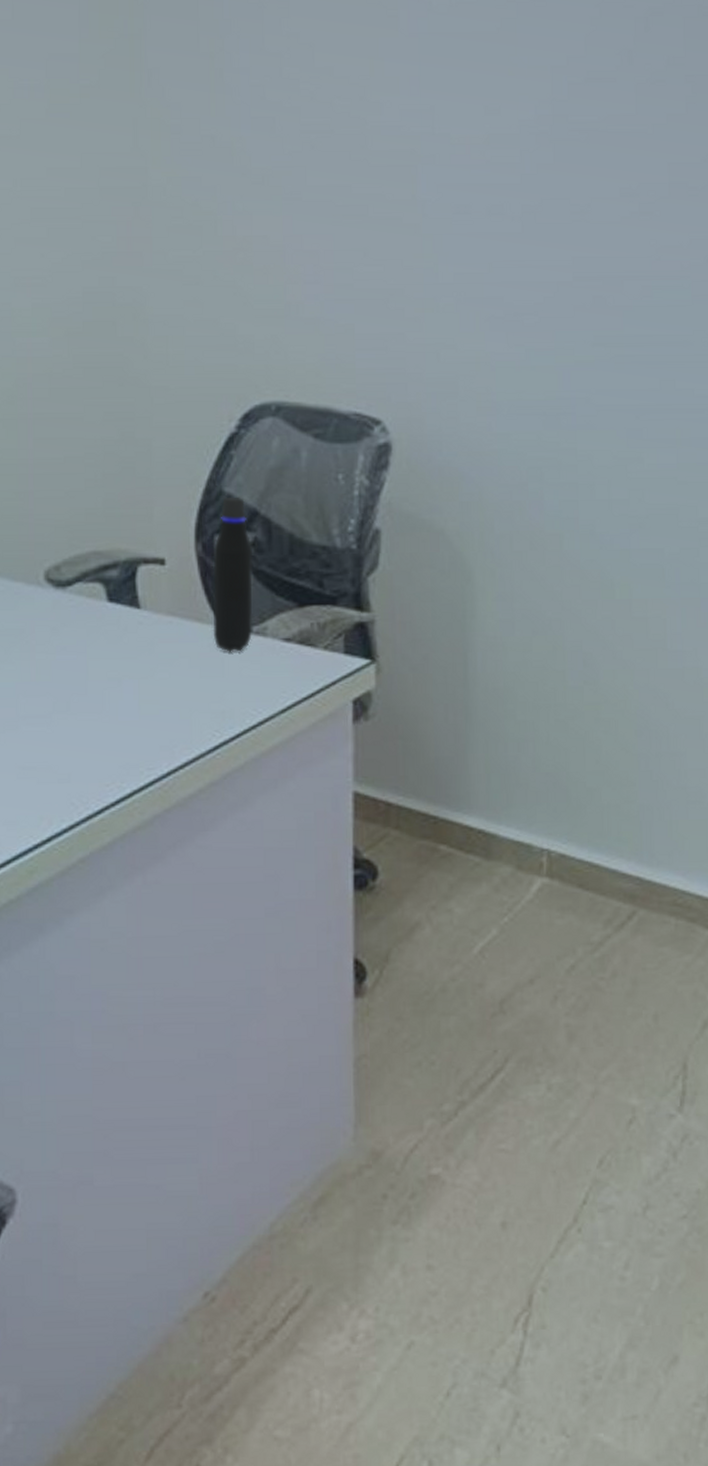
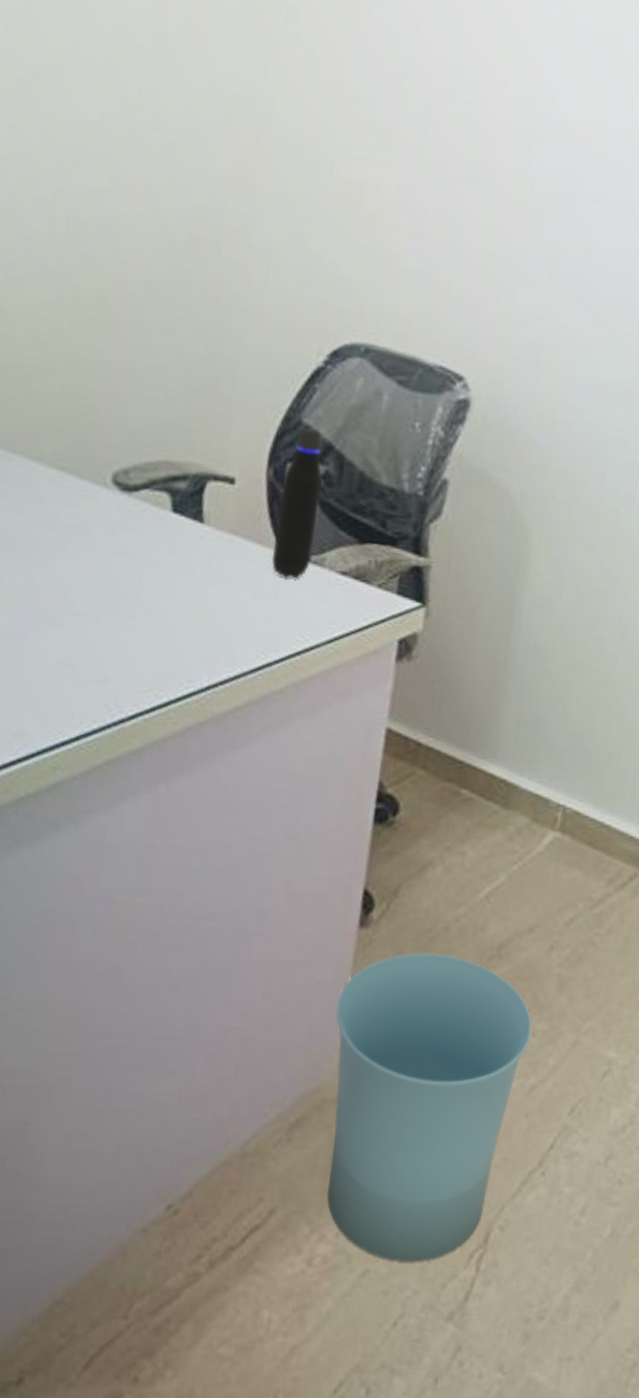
waste bin: none [342,1015,547,1332] -> present [326,953,532,1262]

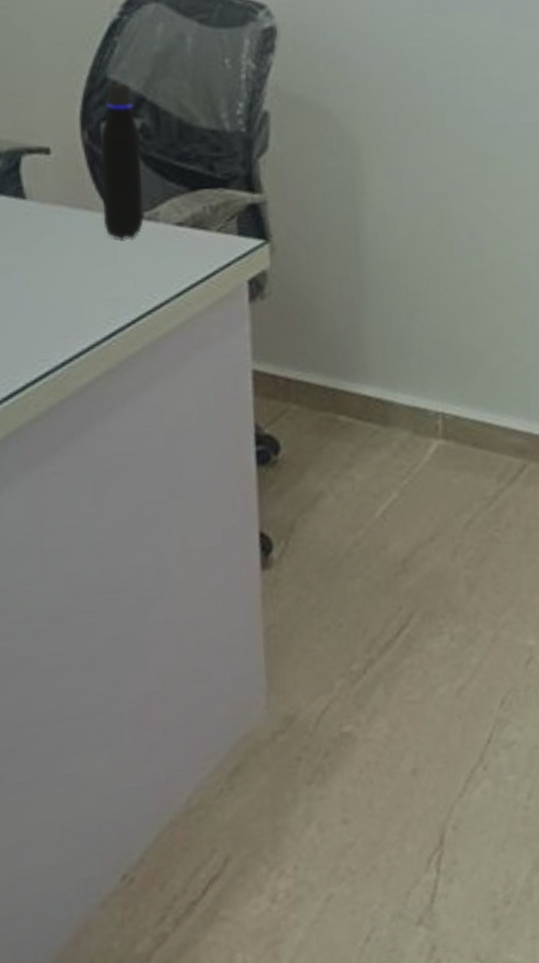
waste bin: present [326,953,532,1262] -> none [252,578,451,881]

